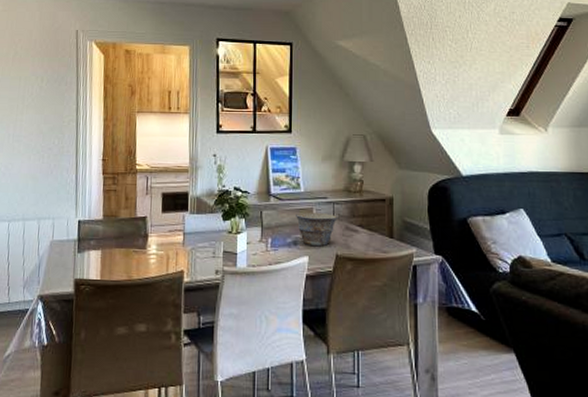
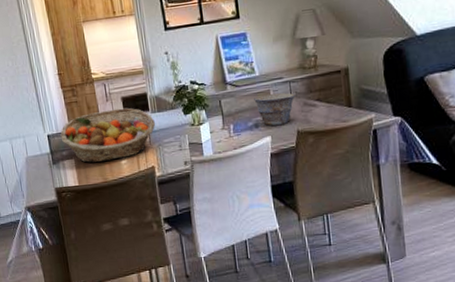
fruit basket: none [91,203,193,258] -> present [60,107,156,163]

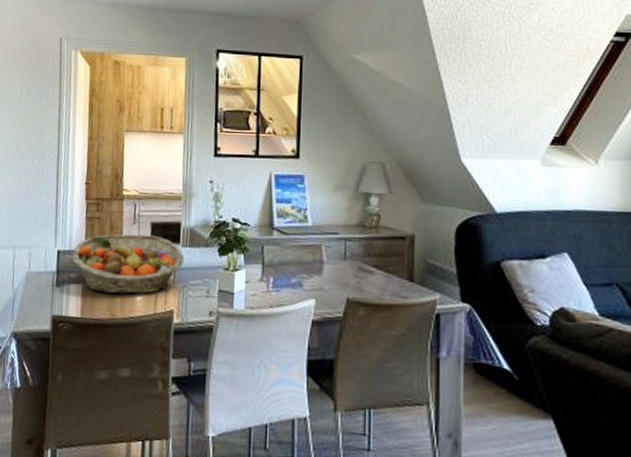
bowl: present [254,93,295,126] -> none [302,249,349,289]

